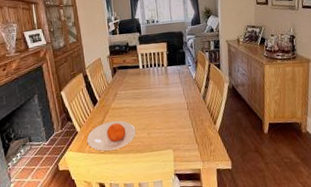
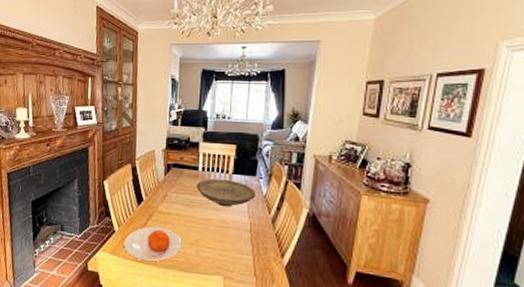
decorative bowl: none [140,71,188,94] -> present [197,178,256,207]

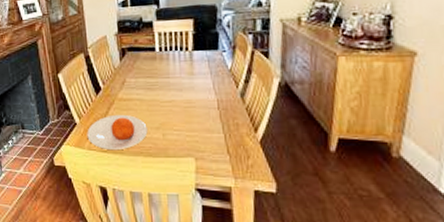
decorative bowl: present [197,178,256,207] -> none [156,57,221,86]

